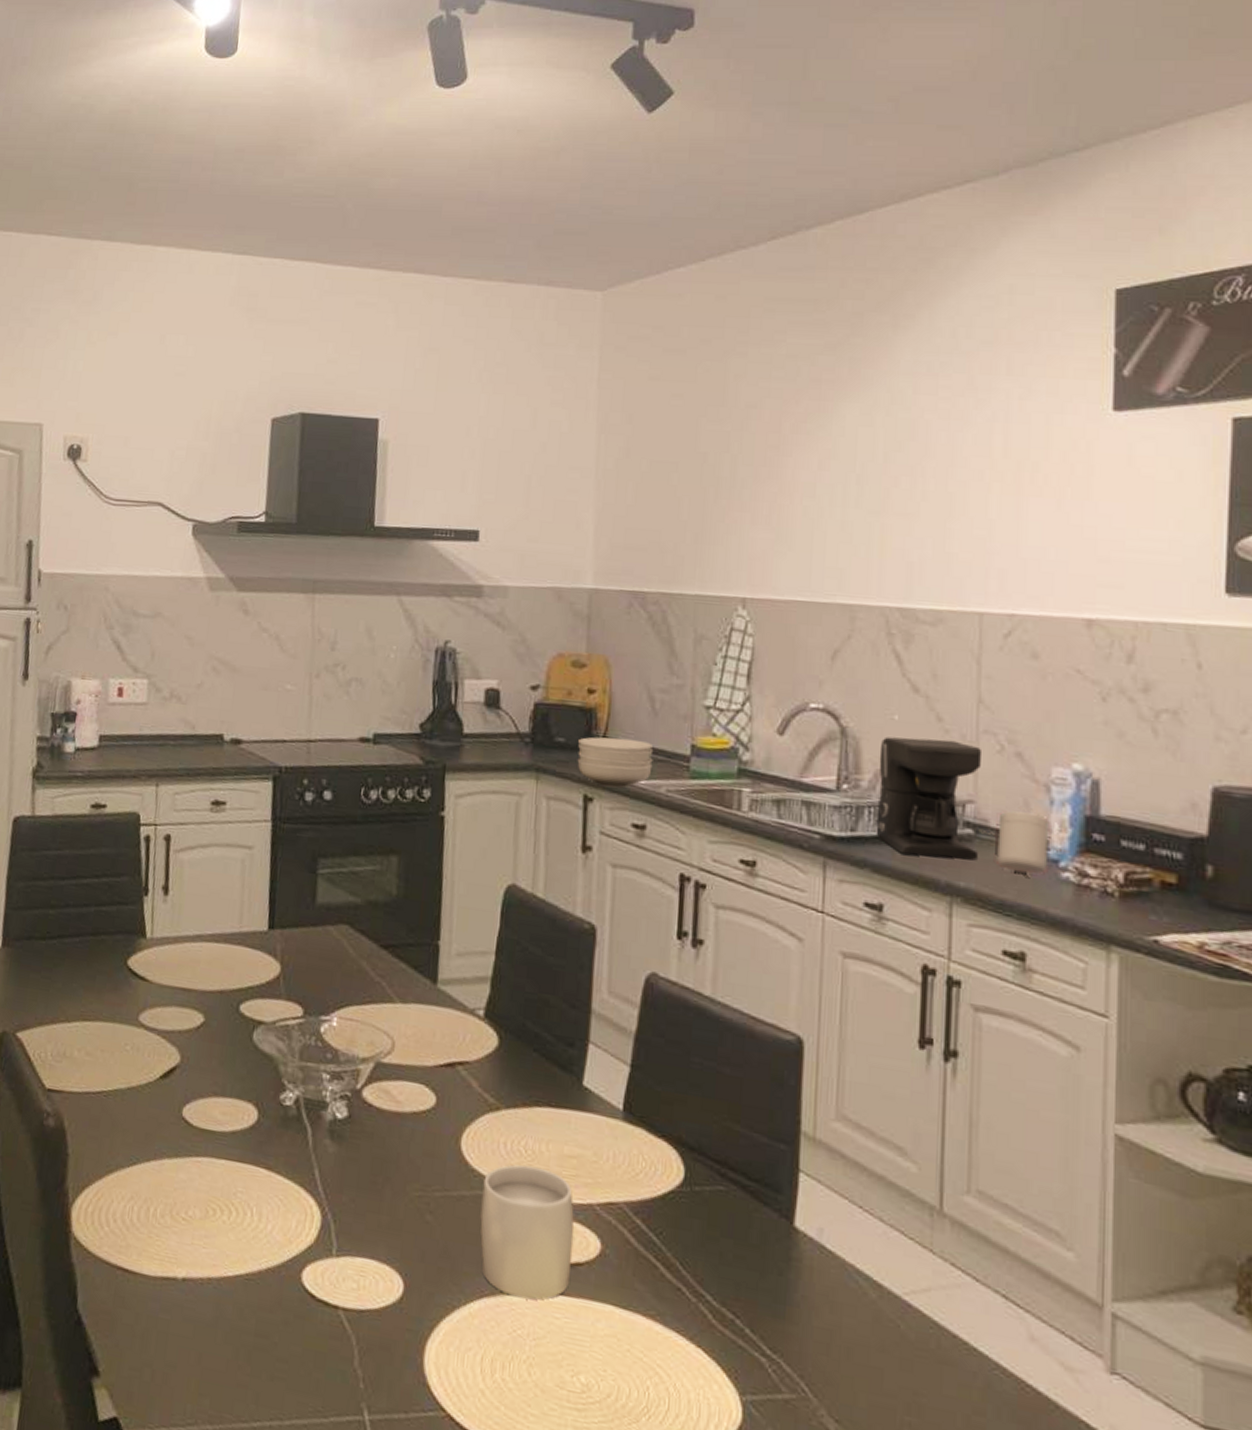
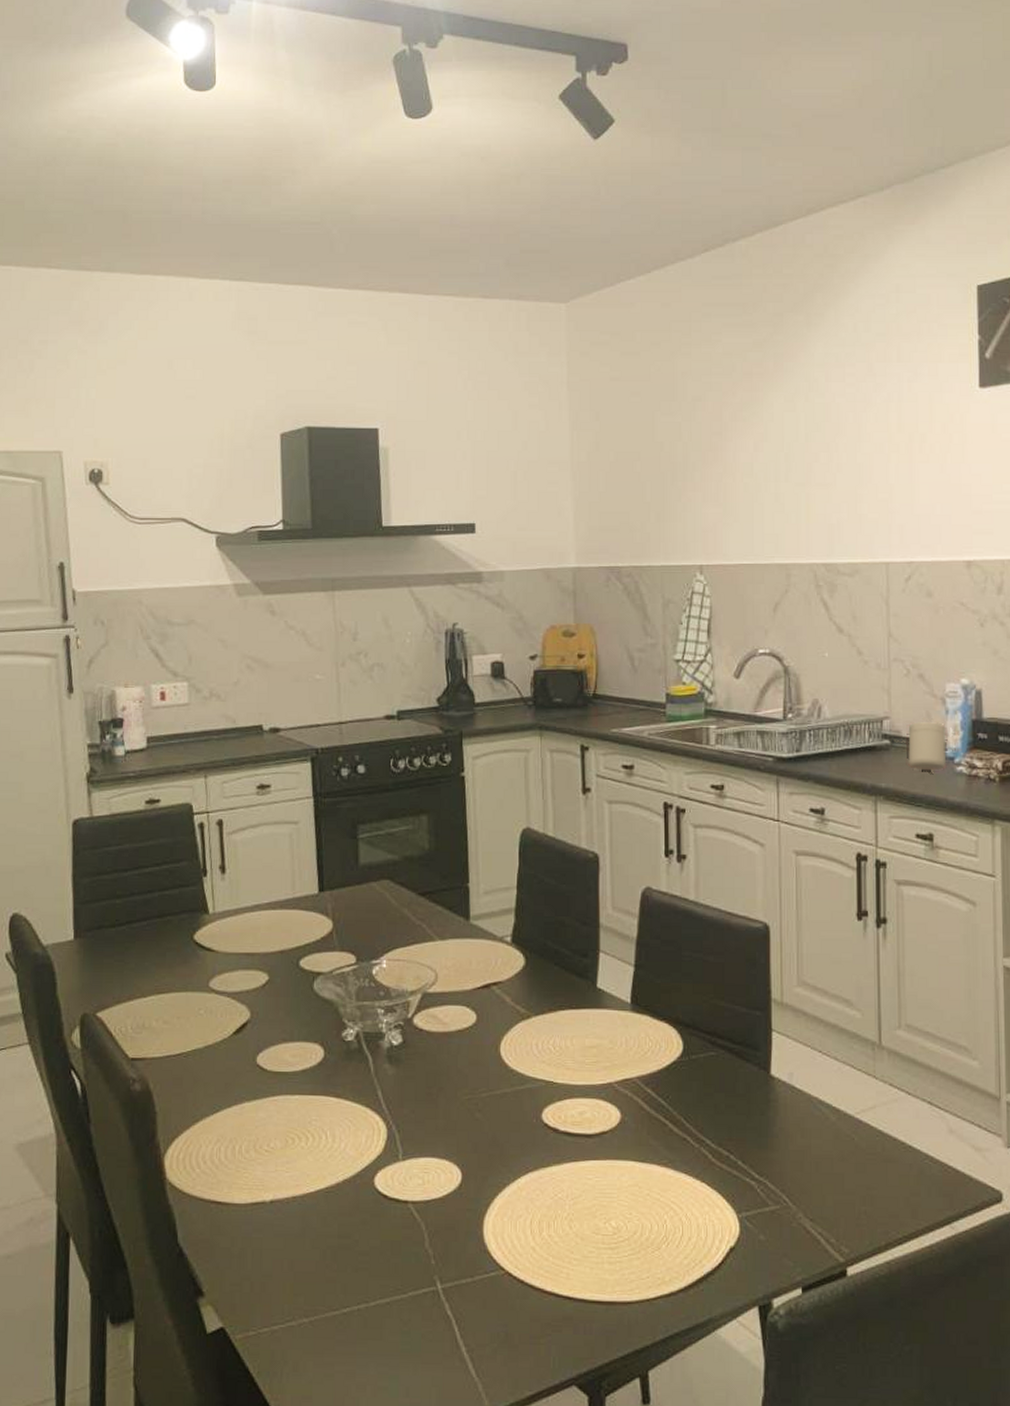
mug: present [479,1164,575,1300] -> none [521,1059,599,1168]
bowl: present [577,737,654,788] -> none [572,693,636,736]
coffee maker: present [876,736,981,859] -> none [815,669,894,766]

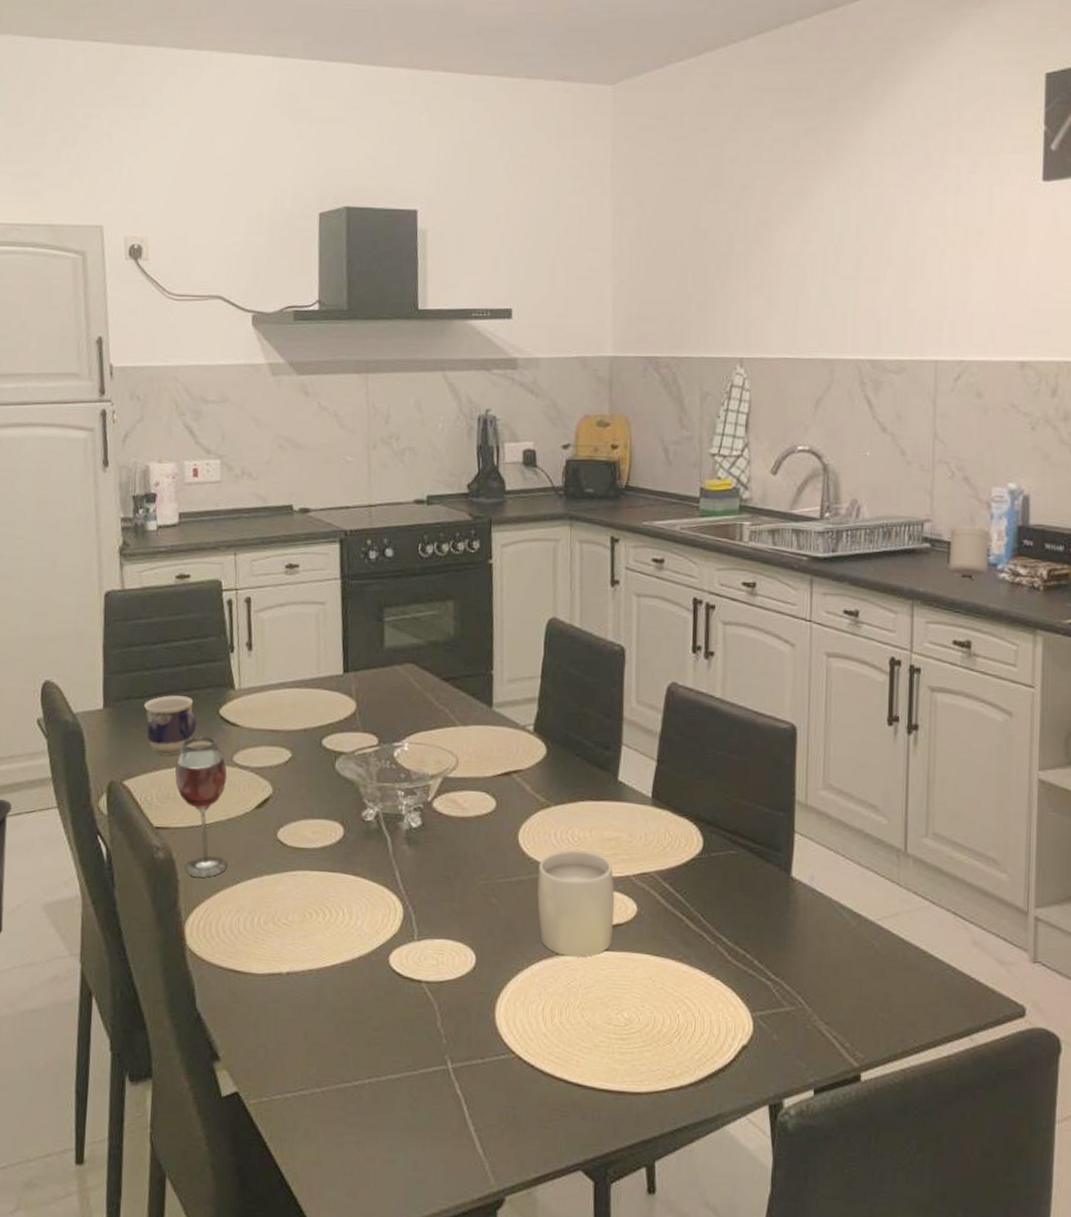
cup: none [116,923,170,984] -> present [144,695,196,755]
wineglass: none [149,963,206,1108] -> present [174,736,227,877]
mug: none [521,1059,599,1168] -> present [537,849,615,958]

